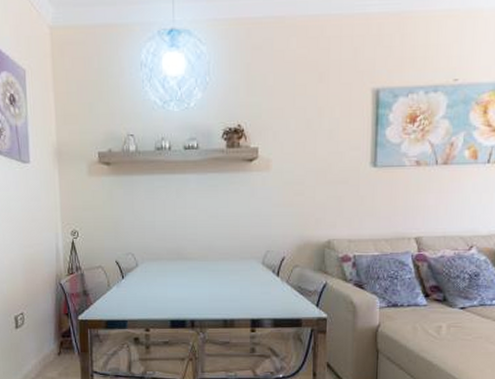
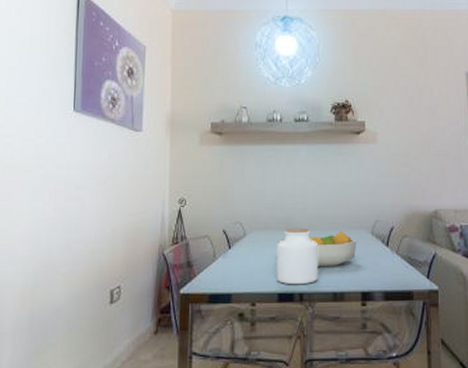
jar: none [168,259,209,313] -> present [277,229,318,285]
fruit bowl: none [169,261,248,296] -> present [278,231,357,267]

